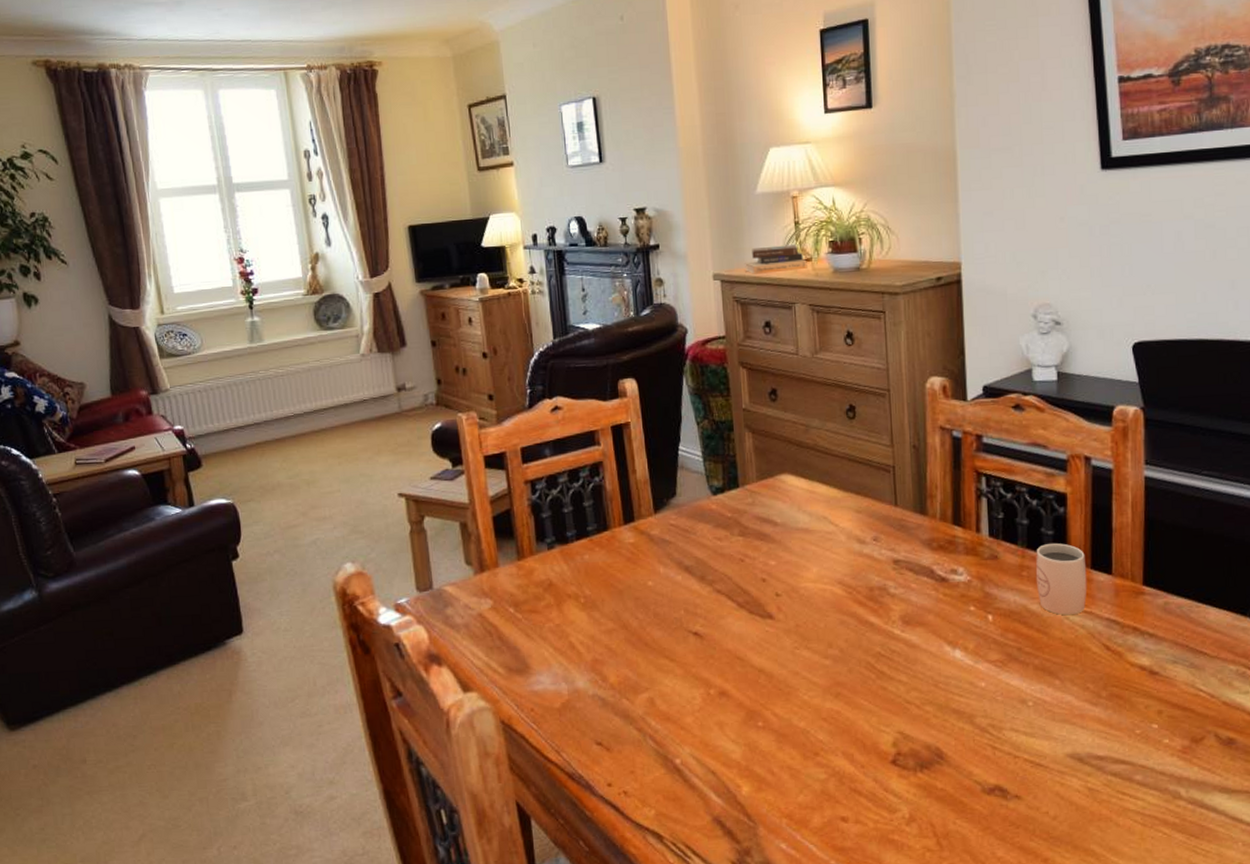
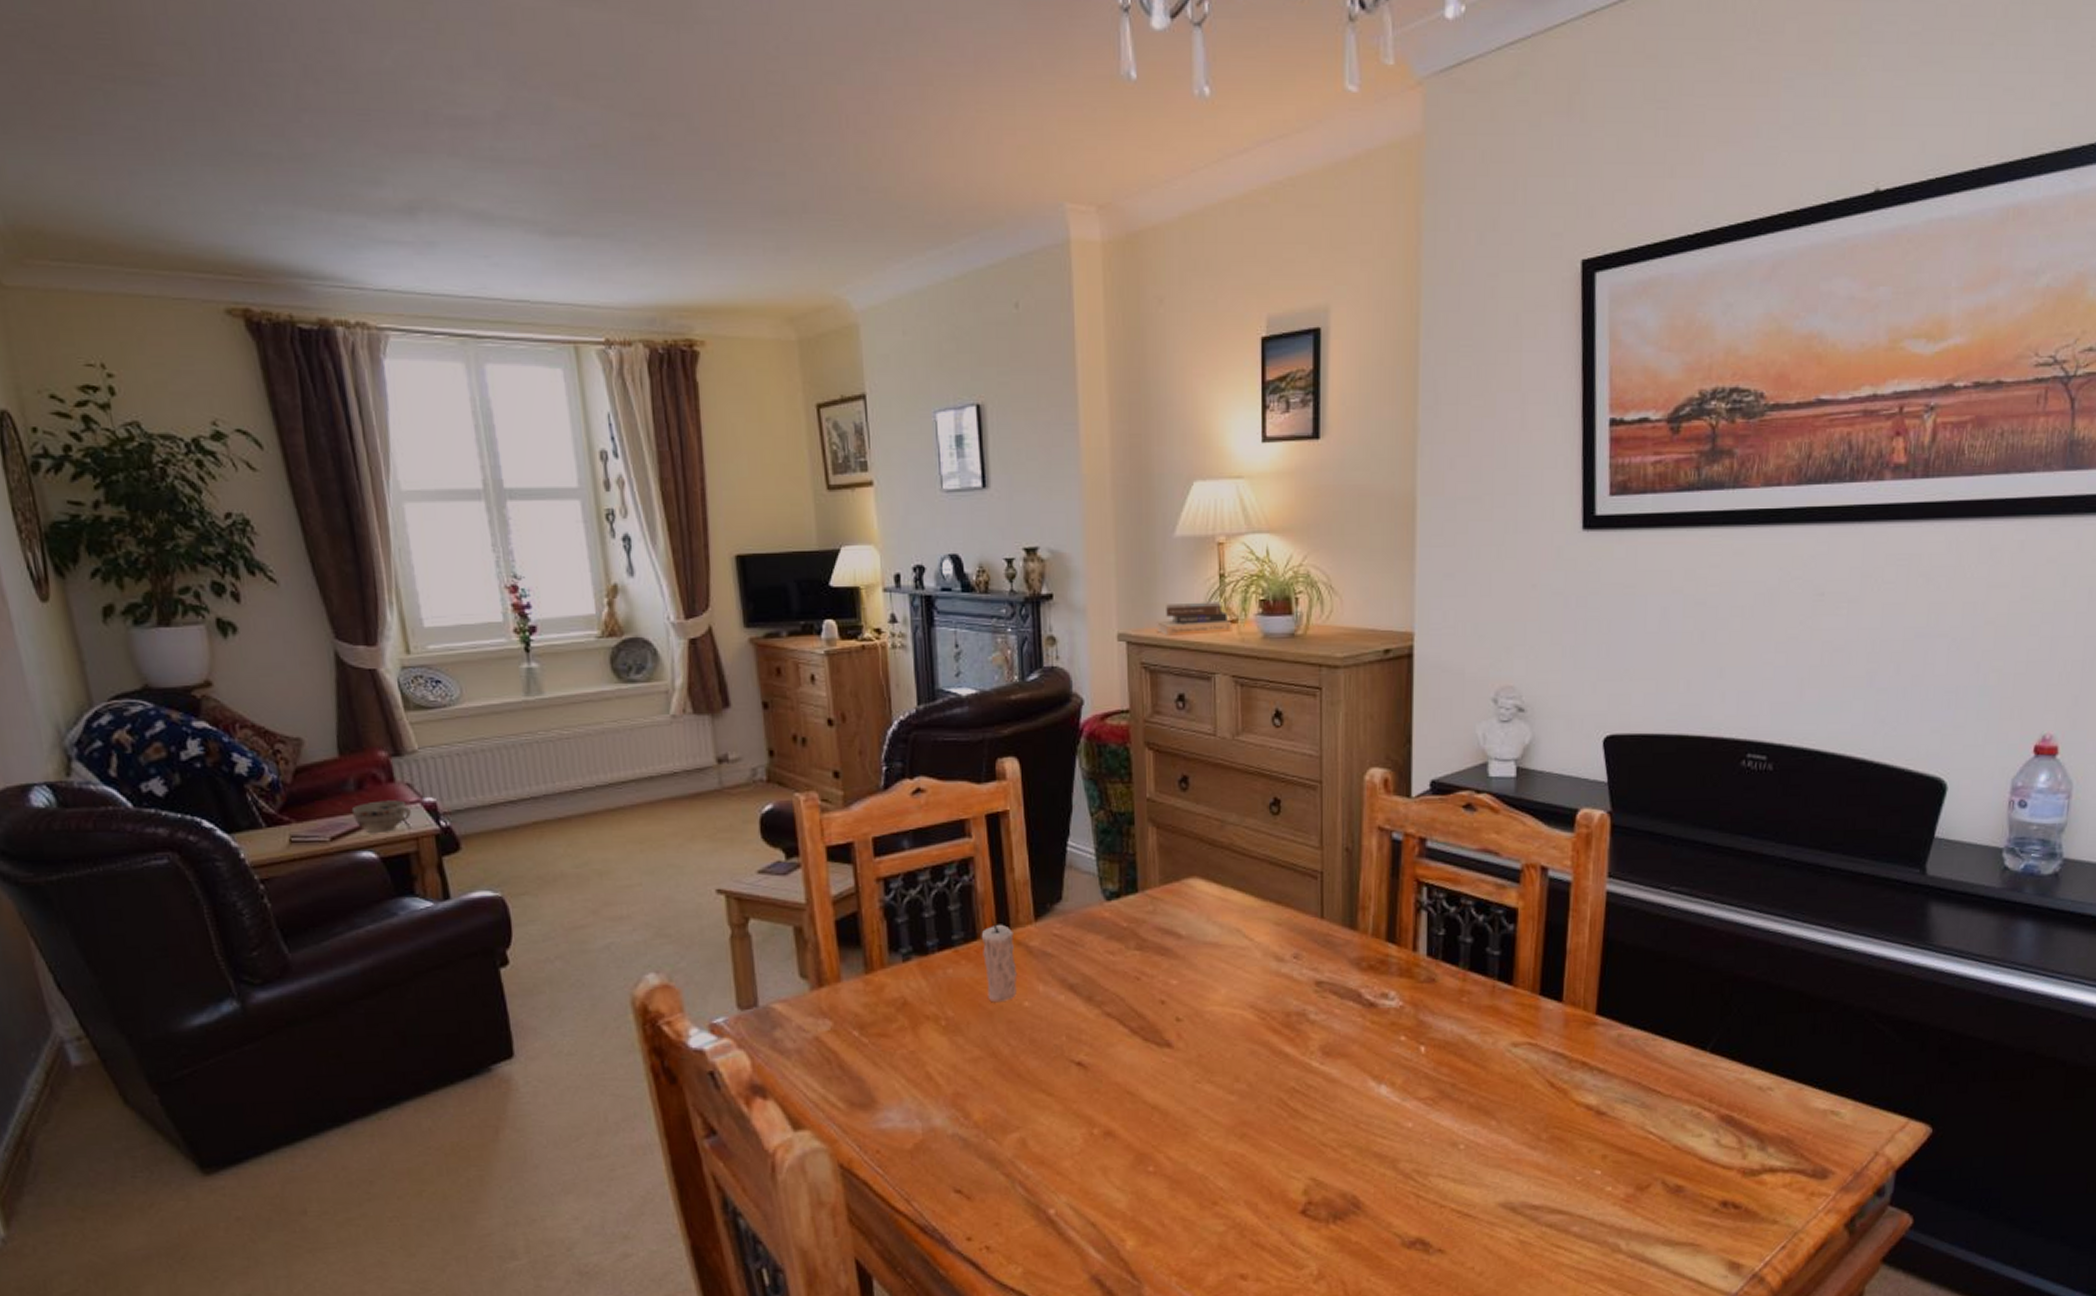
teacup: none [120,428,165,456] -> present [351,800,411,834]
candle: none [611,511,642,583] -> present [981,917,1018,1003]
mug: present [1035,542,1088,616] -> none [1476,964,1535,1048]

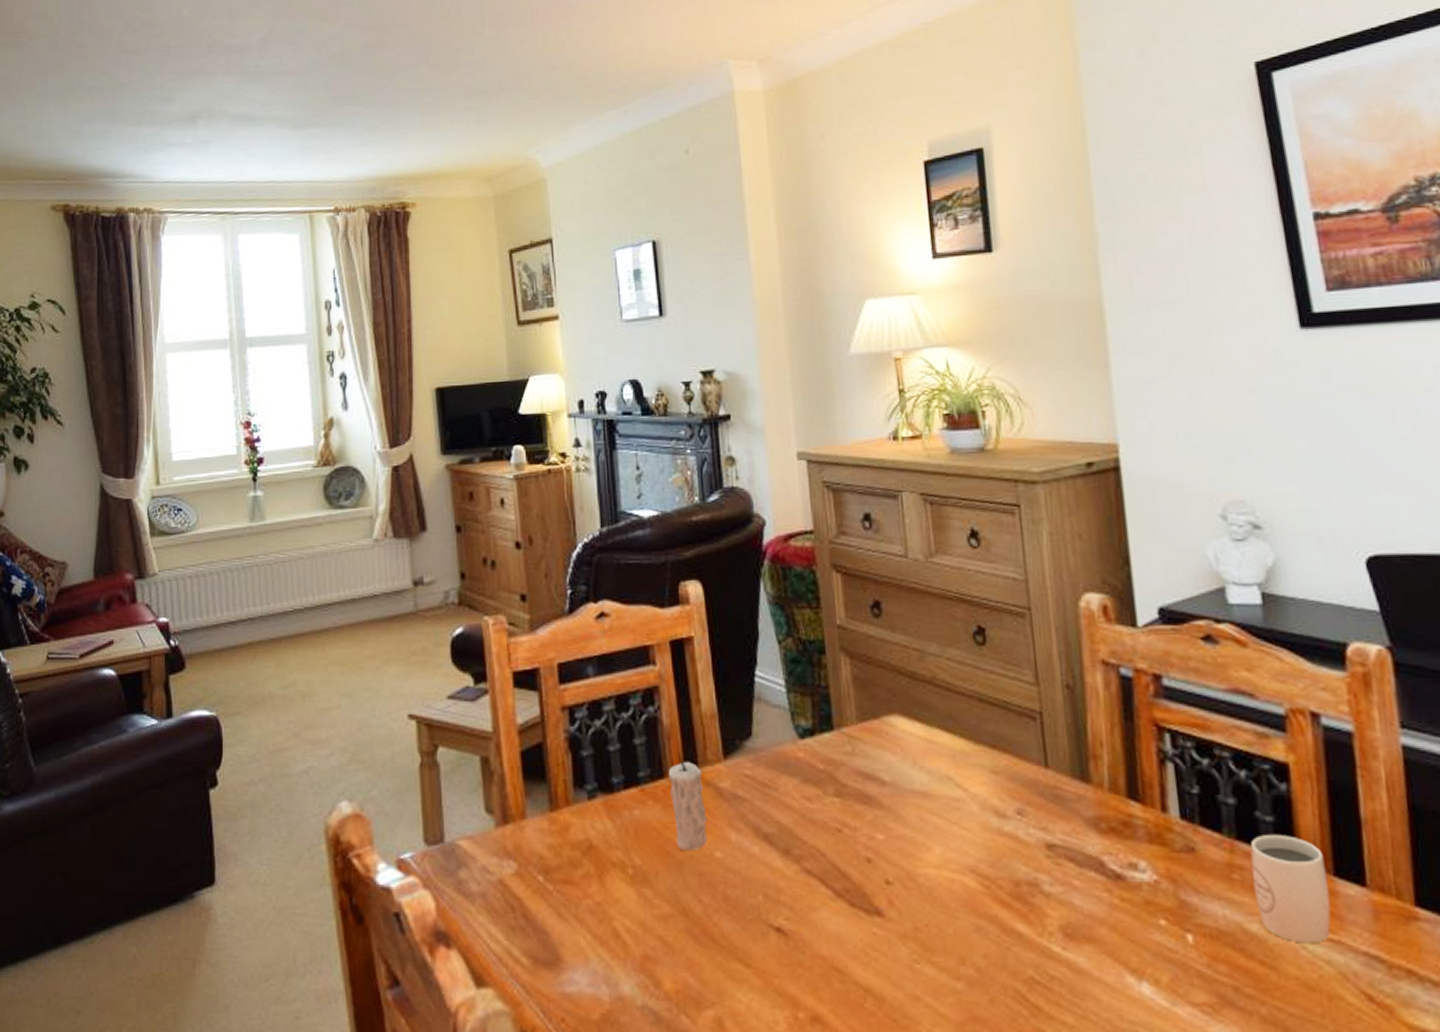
teacup: present [351,800,411,834] -> none [99,620,147,652]
books: present [1157,602,1232,636] -> none [837,417,917,454]
mug: none [1476,964,1535,1048] -> present [1250,833,1332,944]

